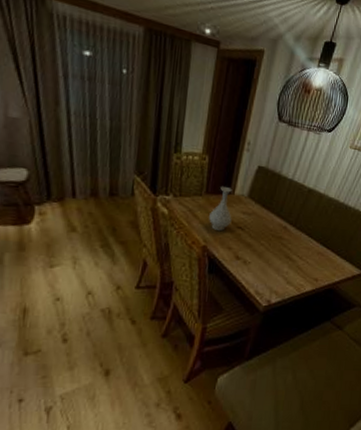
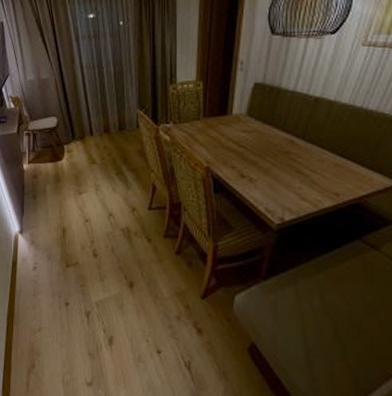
vase: present [209,186,232,231] -> none [209,109,232,151]

